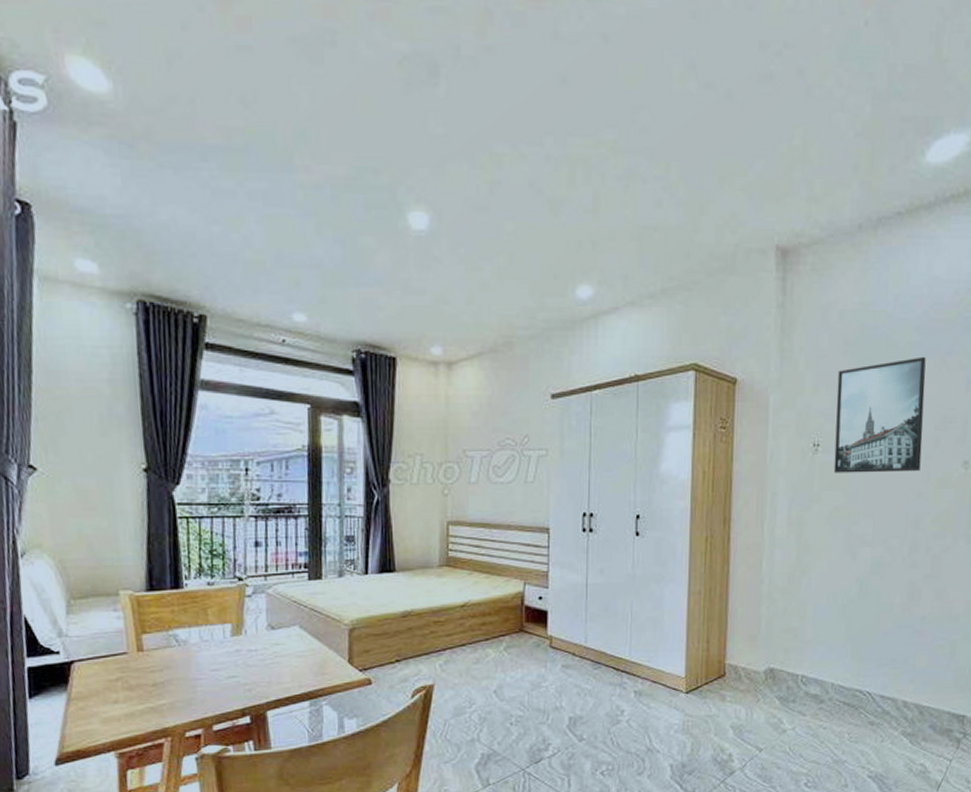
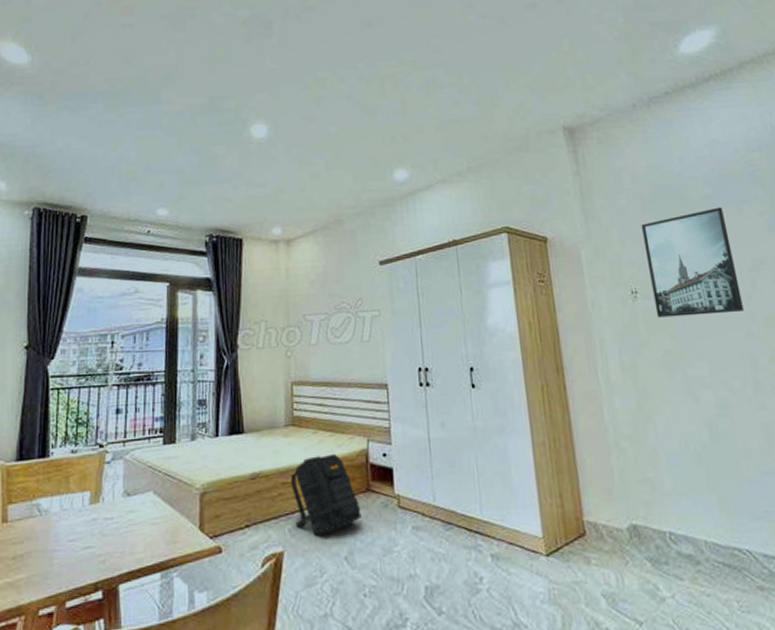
backpack: none [443,595,513,671] -> present [290,453,362,535]

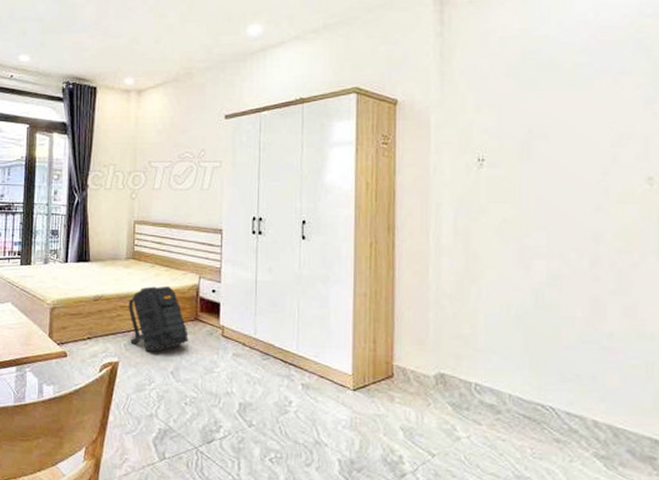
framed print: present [641,207,744,318] -> none [500,76,598,187]

